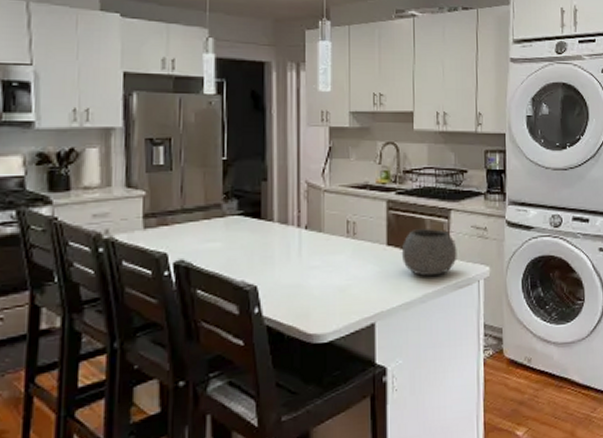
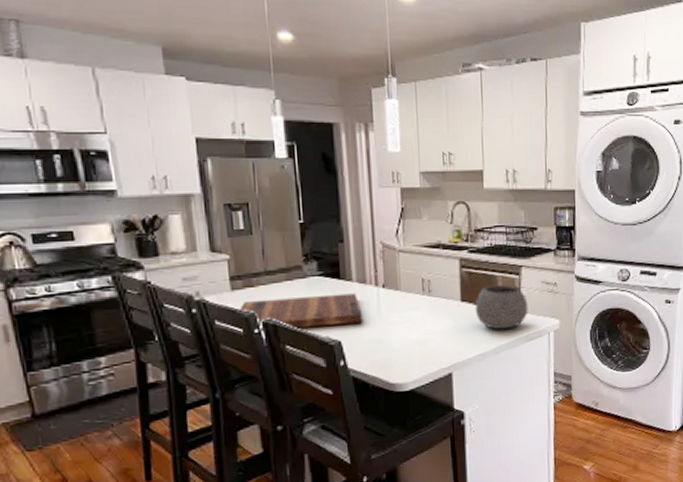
cutting board: none [147,234,282,275] -> present [236,293,363,333]

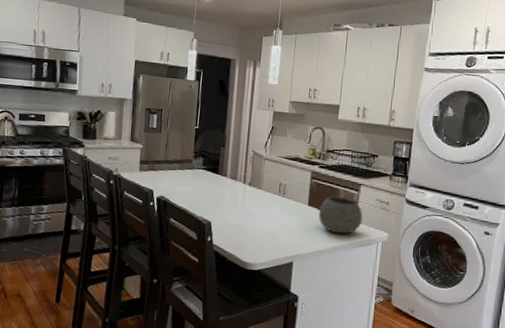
cutting board: present [236,293,363,333] -> none [140,180,231,210]

